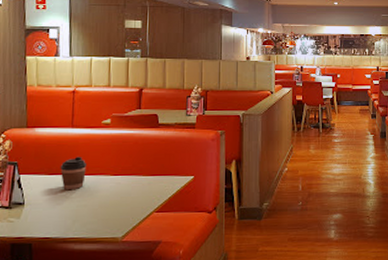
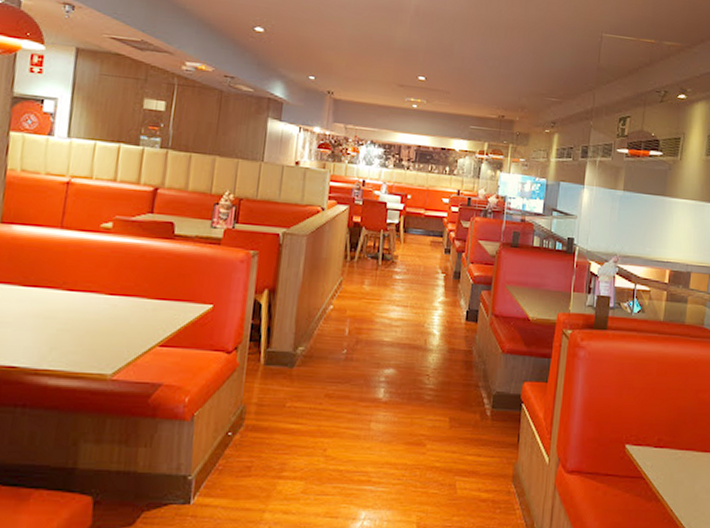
coffee cup: present [60,156,88,191] -> none [39,265,77,309]

